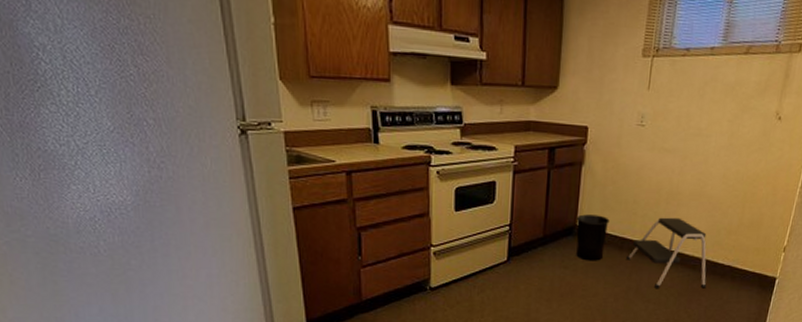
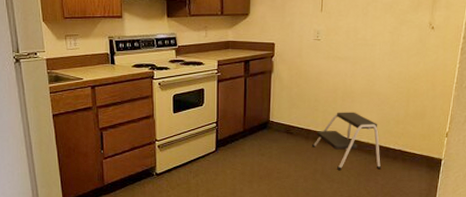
waste bin: present [576,214,610,261] -> none [269,112,296,149]

